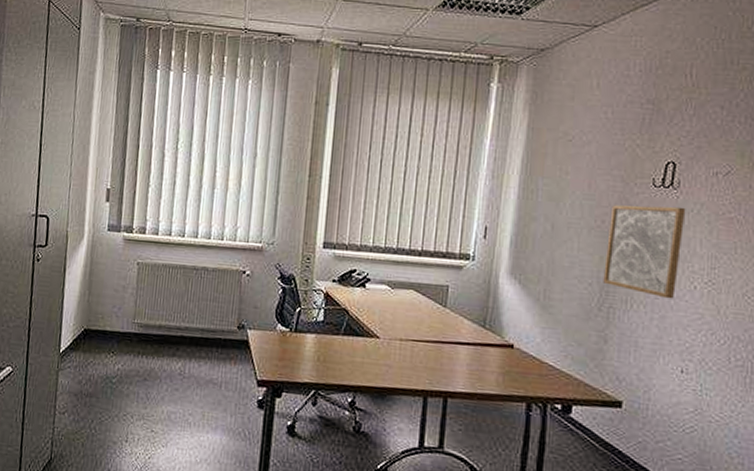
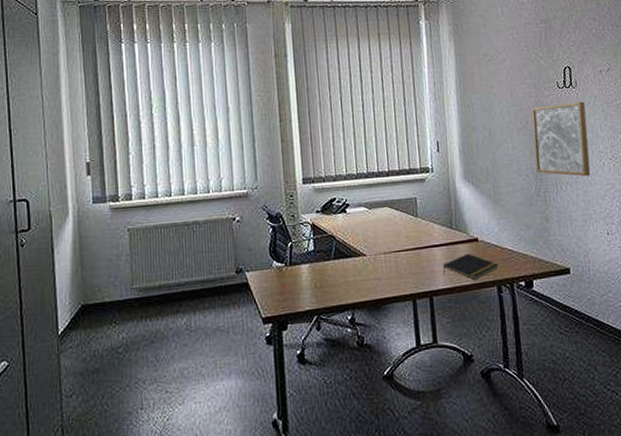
notepad: none [464,359,533,390] -> present [443,253,499,280]

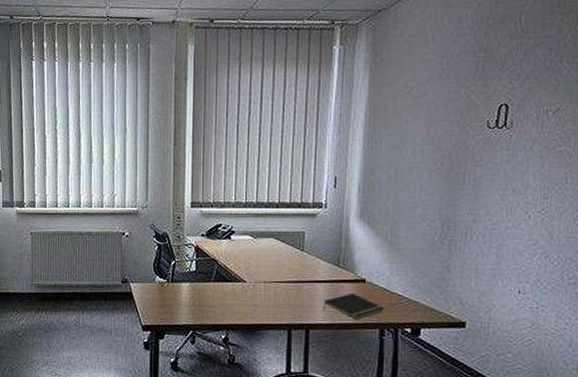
wall art: present [531,101,591,177] -> none [444,145,519,229]

